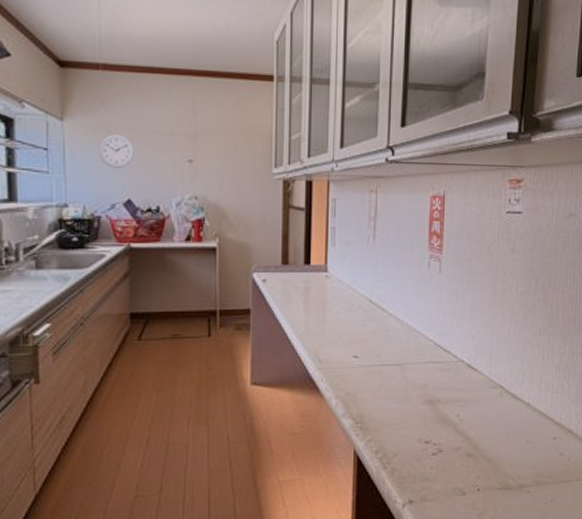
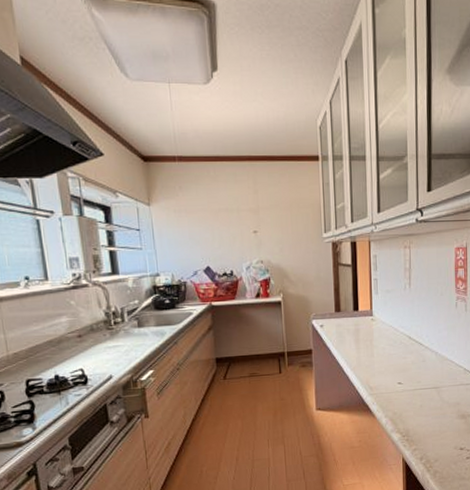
wall clock: present [98,133,134,168] -> none [180,213,209,242]

